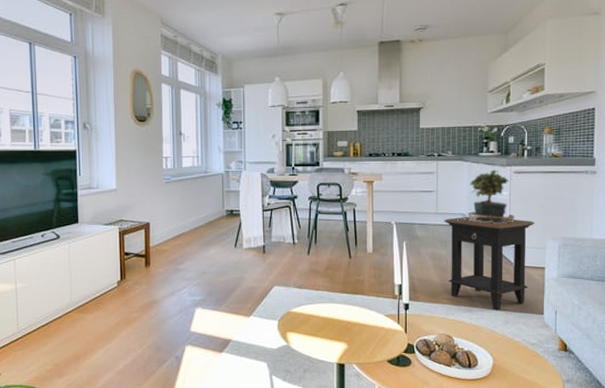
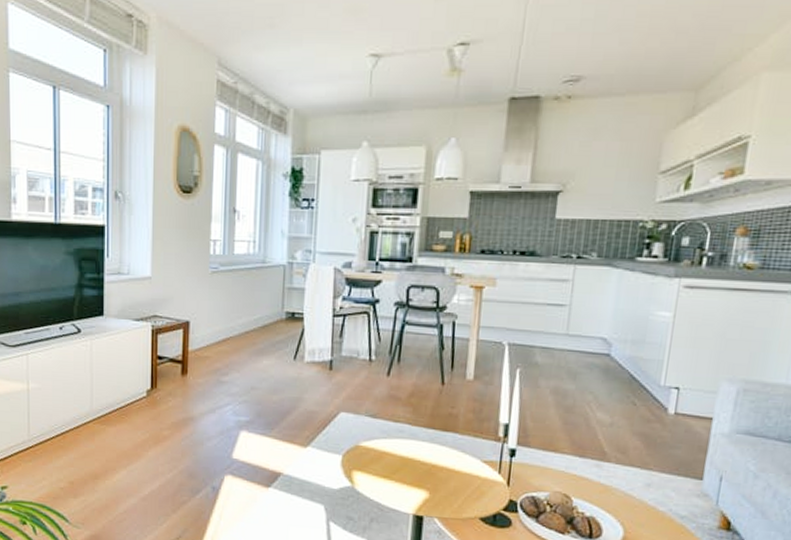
side table: present [444,216,535,310] -> none [573,341,706,469]
potted plant: present [453,169,516,224] -> none [588,280,679,355]

